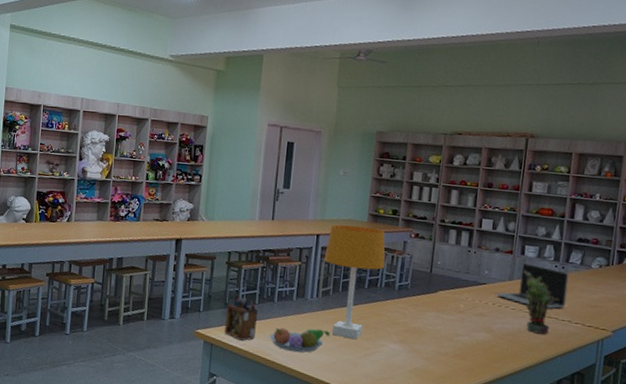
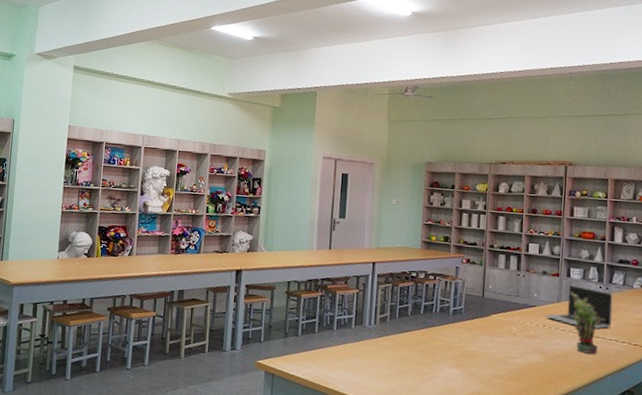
desk organizer: present [224,294,258,341] -> none [284,323,317,370]
fruit bowl: present [269,327,330,353] -> none [330,355,389,380]
desk lamp: present [324,224,386,340] -> none [380,252,440,366]

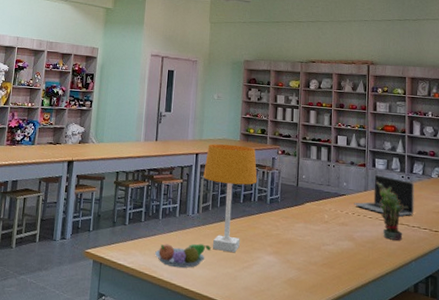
fruit bowl: none [330,355,389,380] -> present [155,243,211,268]
desk lamp: none [380,252,440,366] -> present [203,144,257,253]

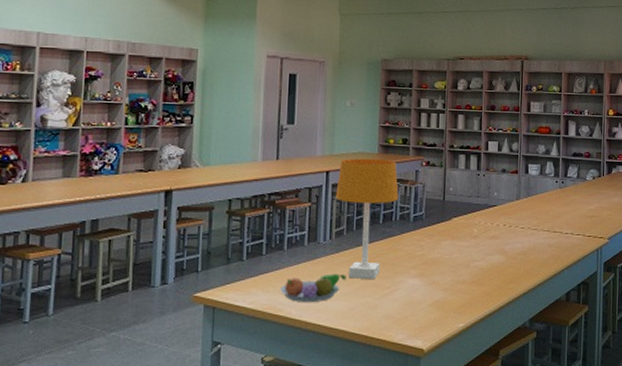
laptop: present [354,174,414,216] -> none [505,181,568,223]
potted plant: present [376,181,409,241] -> none [529,188,563,249]

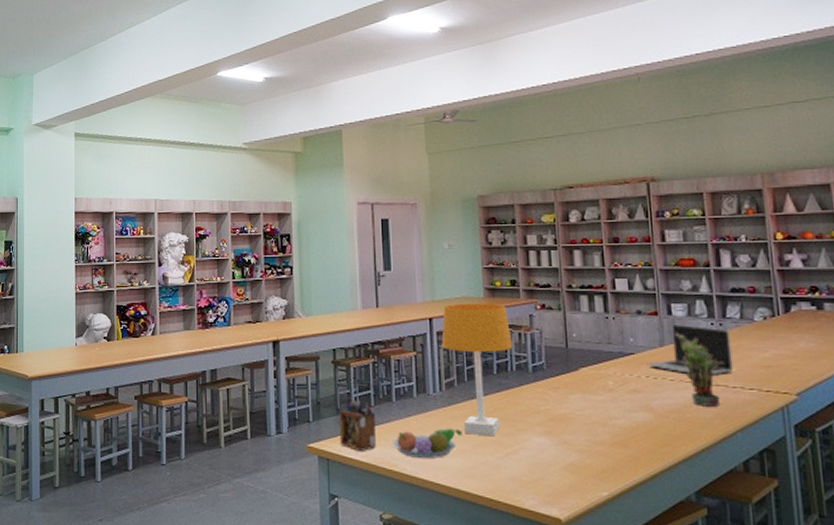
desk organizer: none [227,246,265,298] -> present [338,397,376,451]
laptop: none [505,181,568,223] -> present [646,323,733,374]
potted plant: none [529,188,563,249] -> present [675,332,726,407]

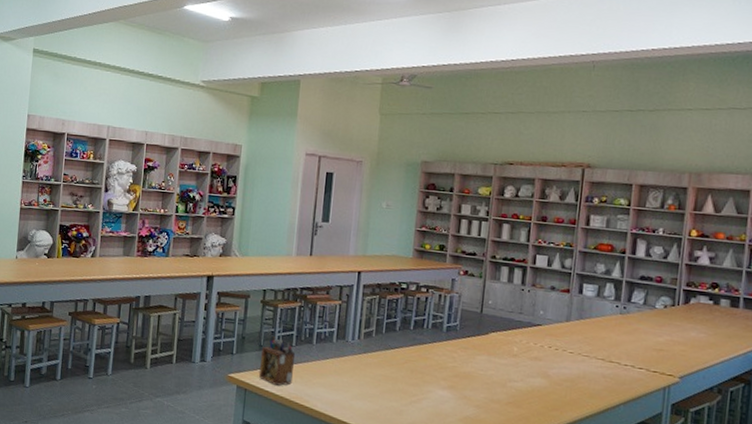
fruit bowl: present [393,428,462,458] -> none [307,371,373,399]
desk lamp: present [441,303,513,437] -> none [366,260,432,386]
laptop: present [646,323,733,374] -> none [551,302,632,352]
potted plant: present [675,332,726,407] -> none [582,310,623,381]

